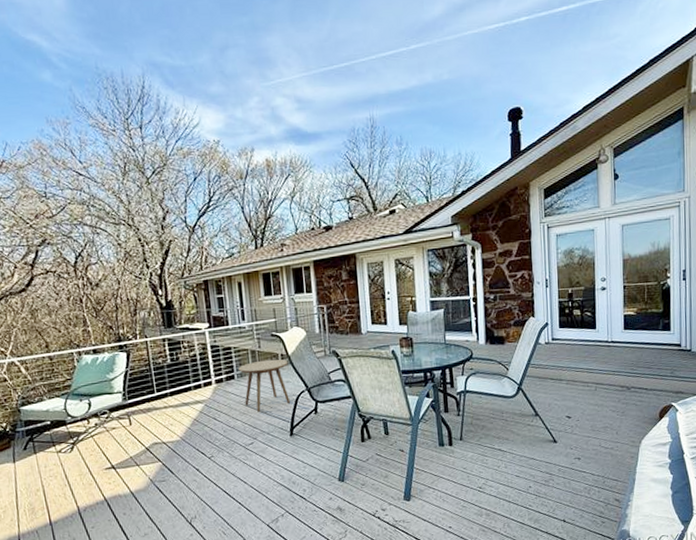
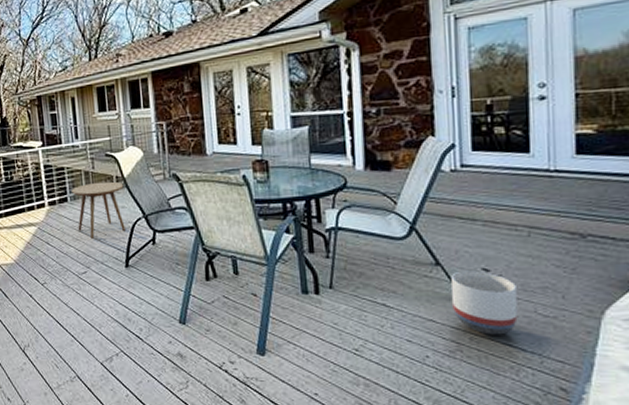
planter: none [545,418,589,466] -> present [450,270,518,335]

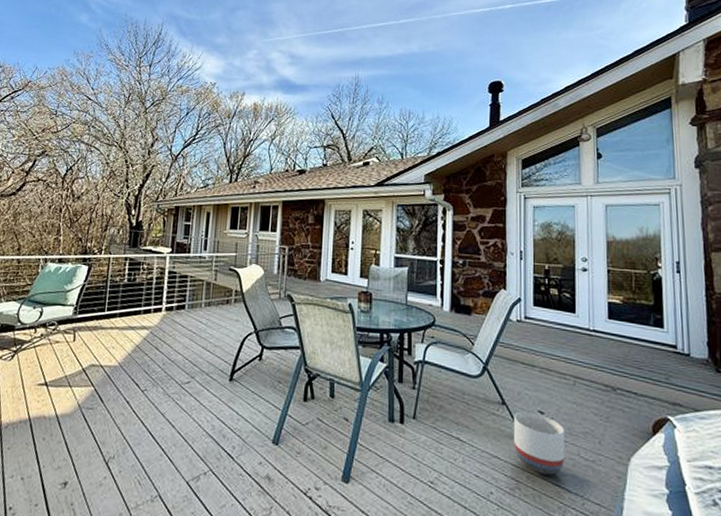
side table: present [71,181,127,239] -> none [190,293,241,349]

